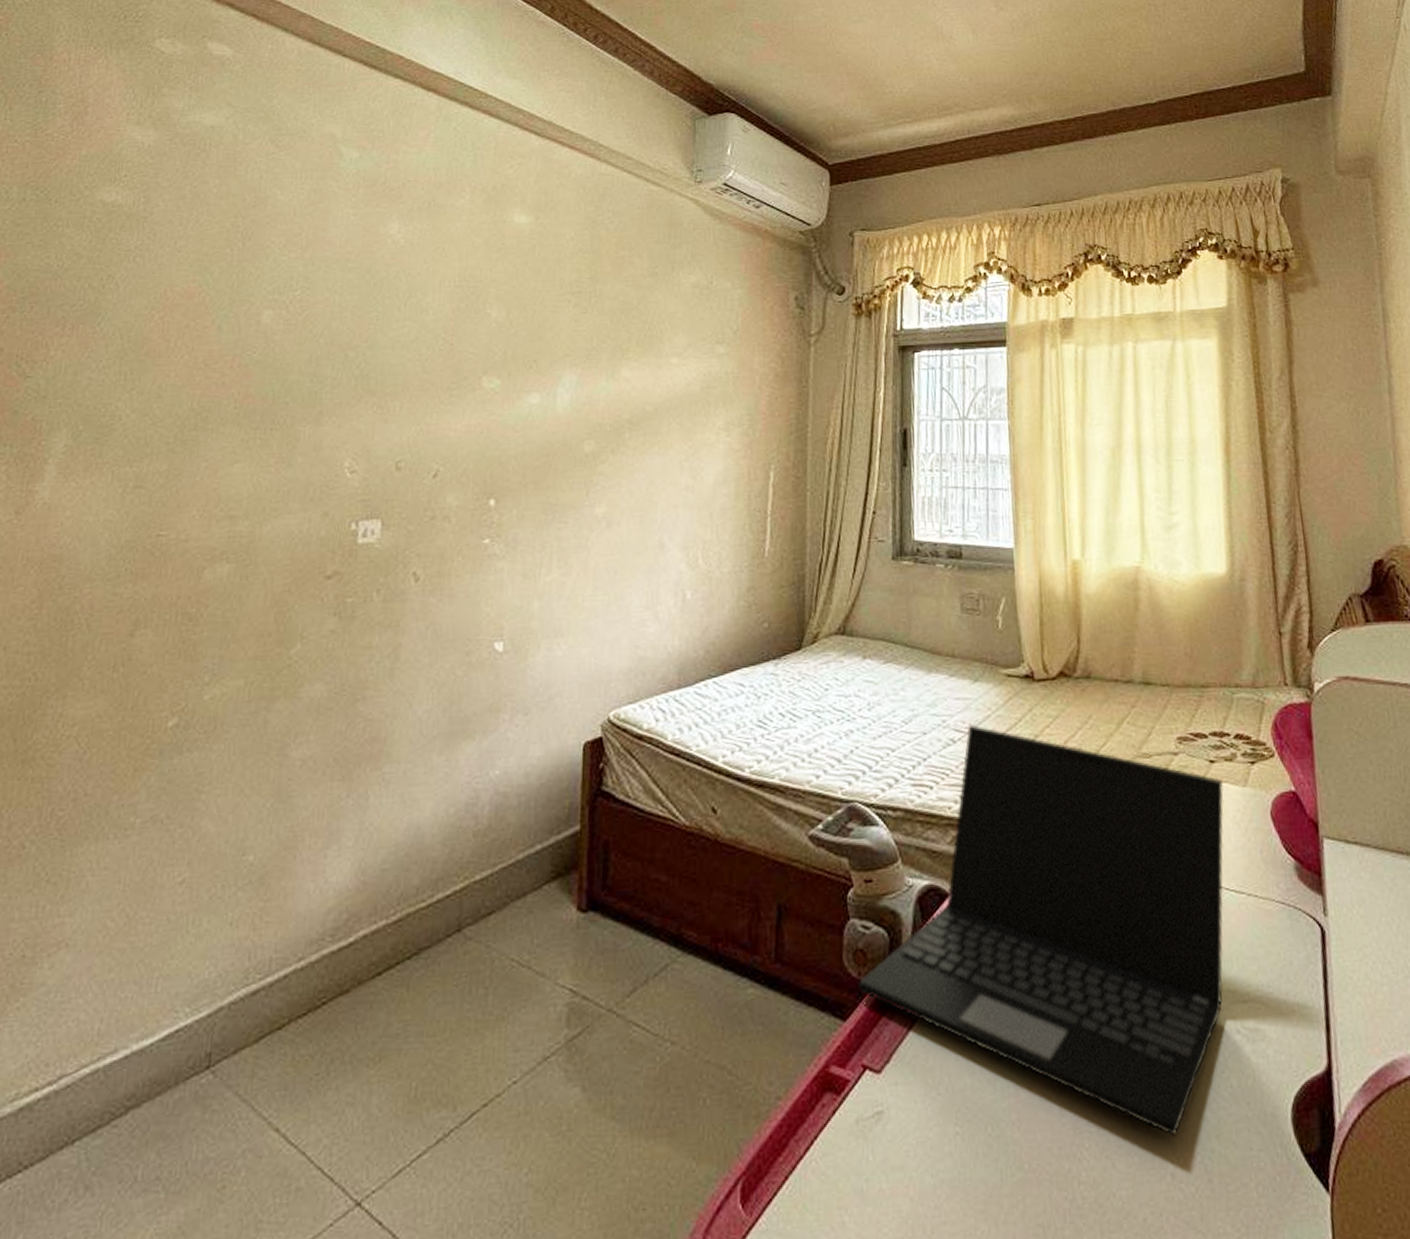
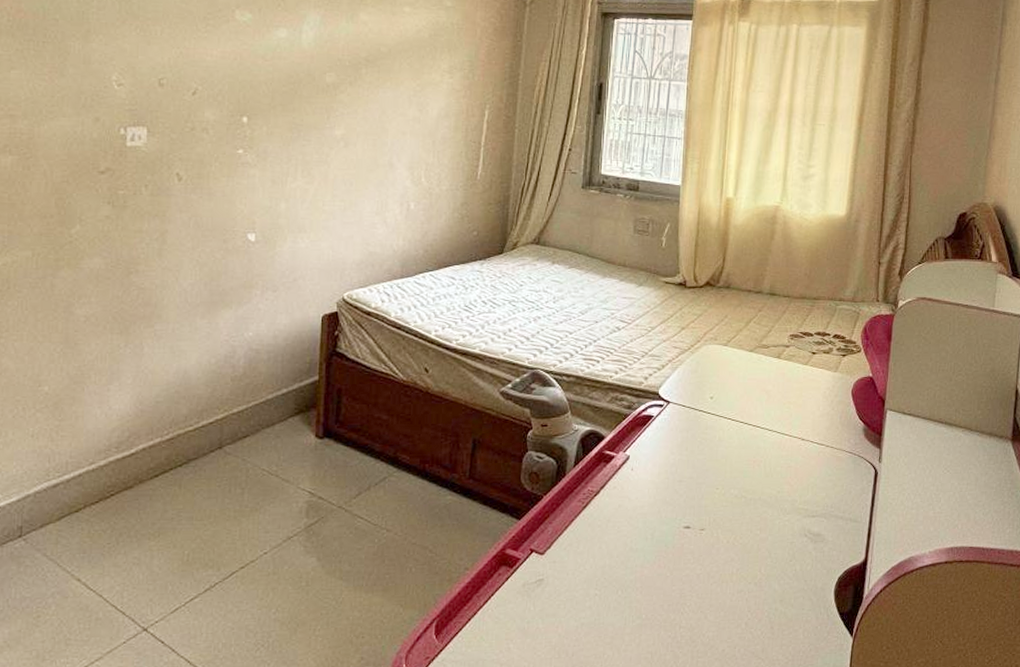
laptop: present [858,724,1224,1136] -> none [531,317,820,600]

